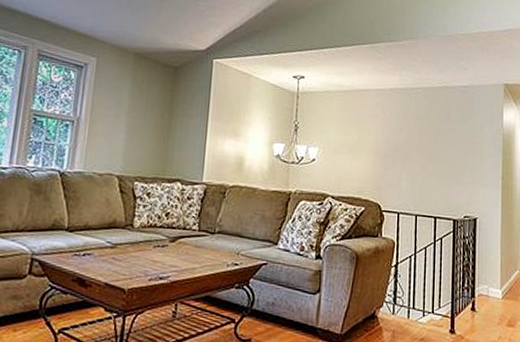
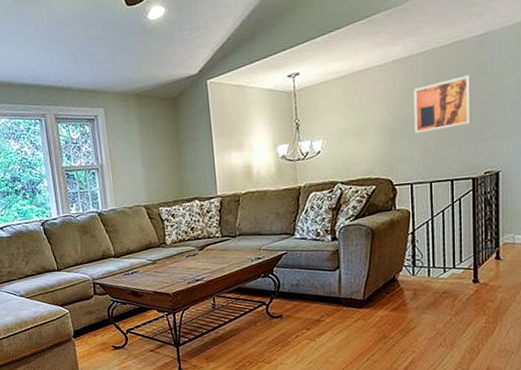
wall art: none [405,118,455,166] -> present [413,75,471,134]

